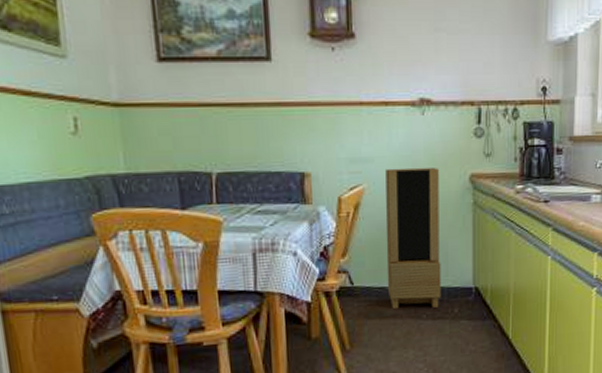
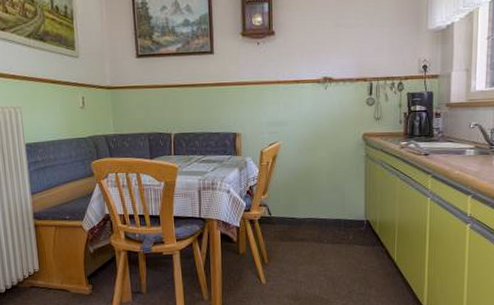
storage cabinet: present [385,167,442,310] -> none [296,128,339,235]

